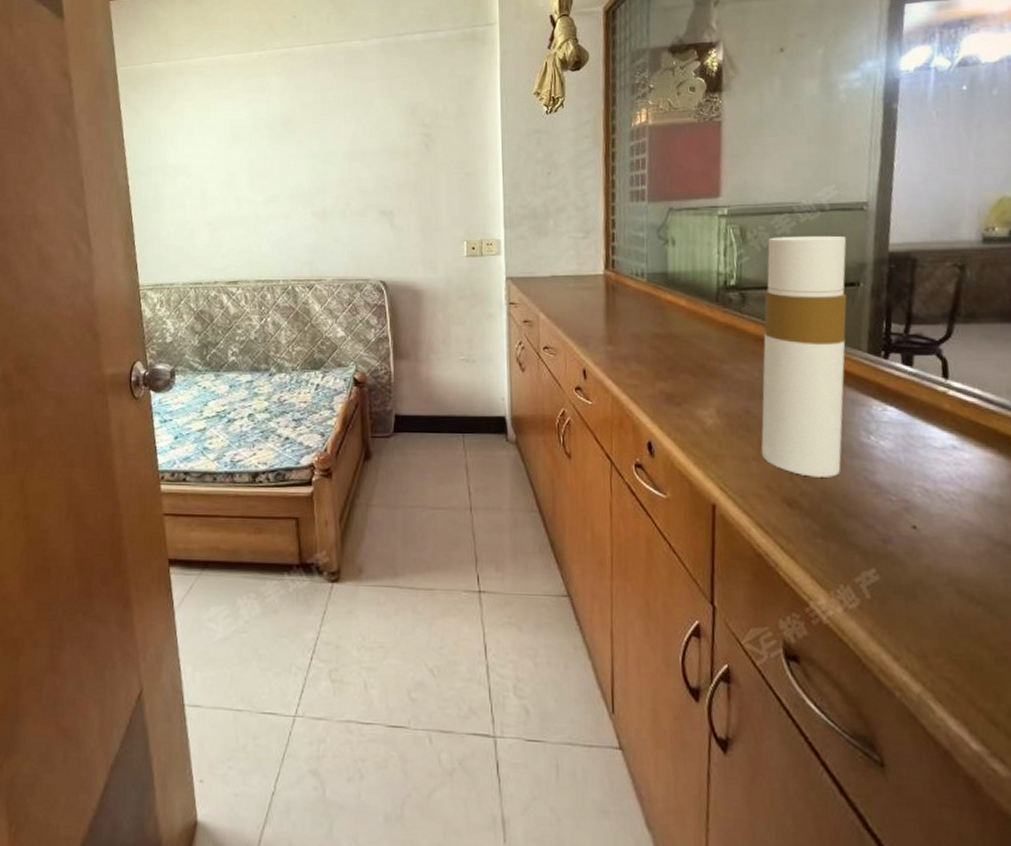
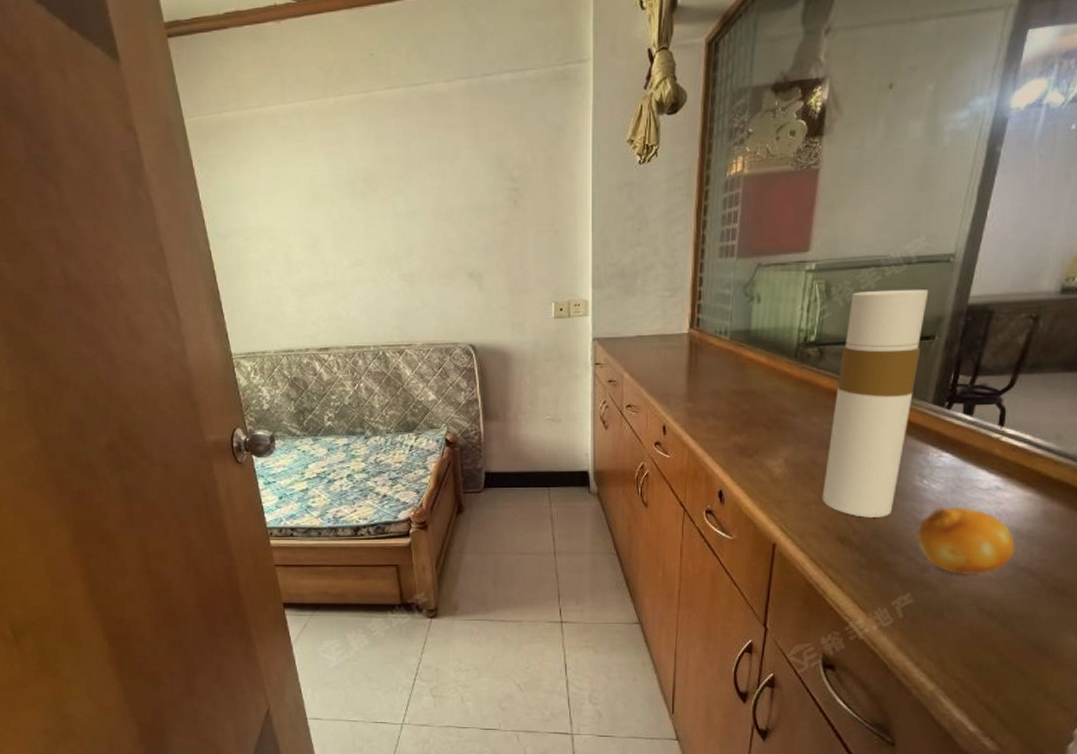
fruit: none [872,467,986,548] -> present [917,506,1015,574]

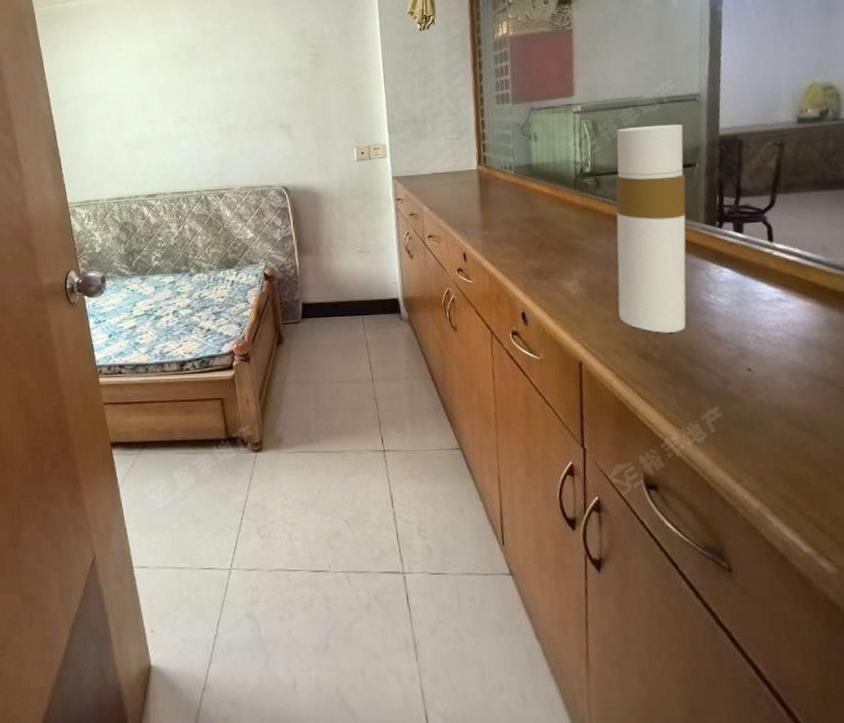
fruit: present [917,506,1015,574] -> none [713,318,809,386]

